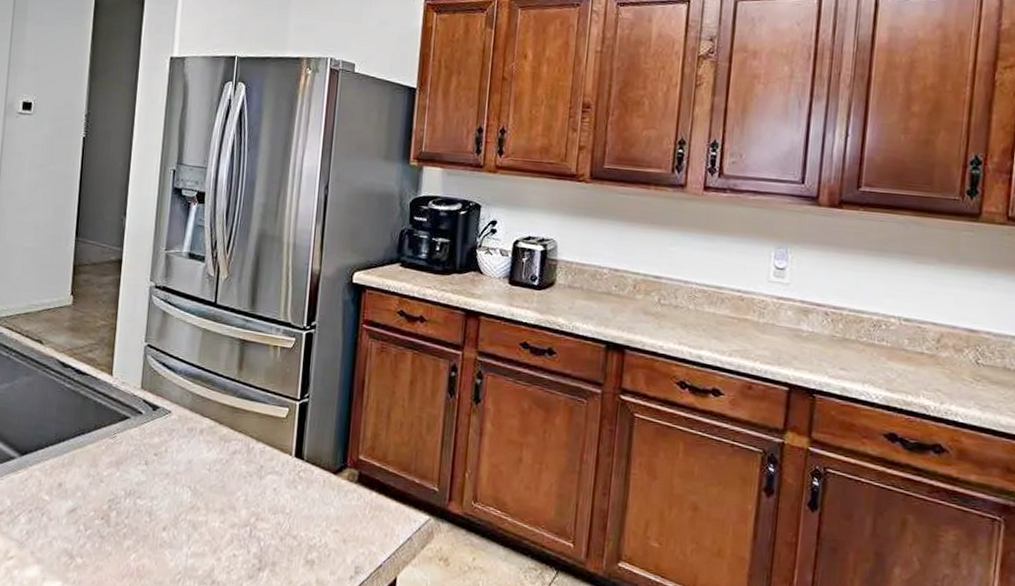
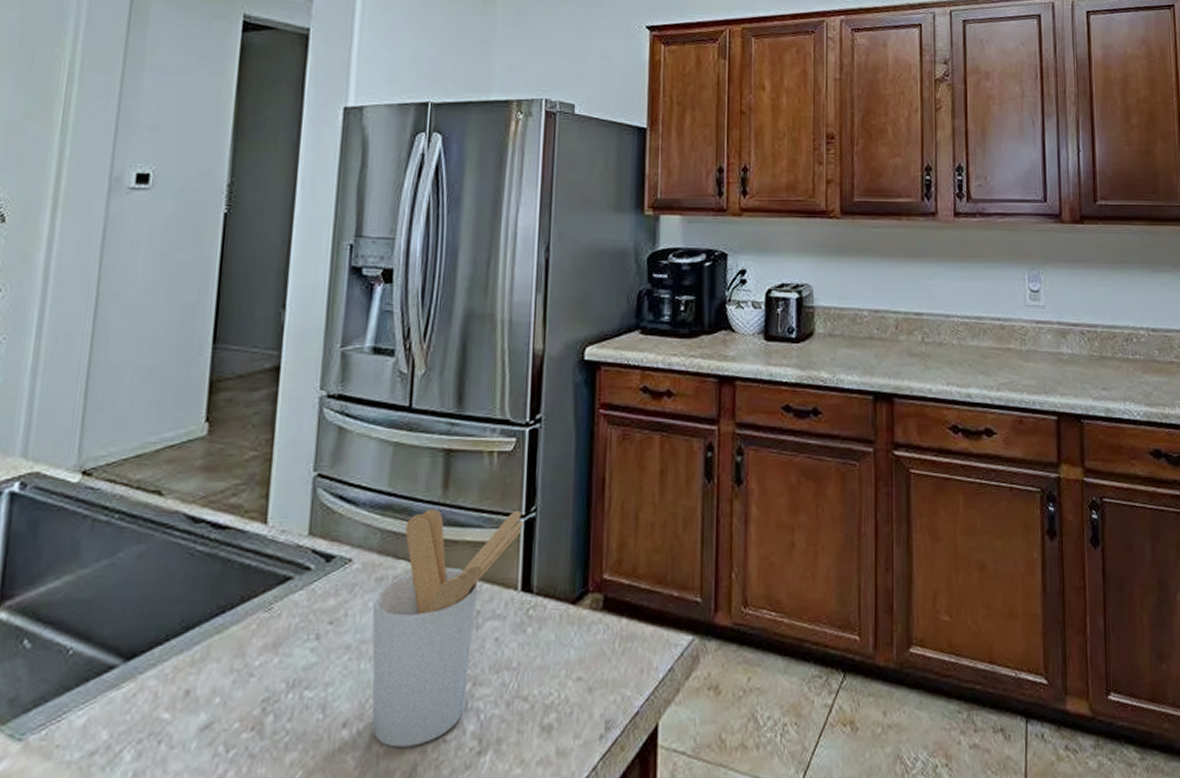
utensil holder: none [183,383,299,555] -> present [372,509,524,748]

